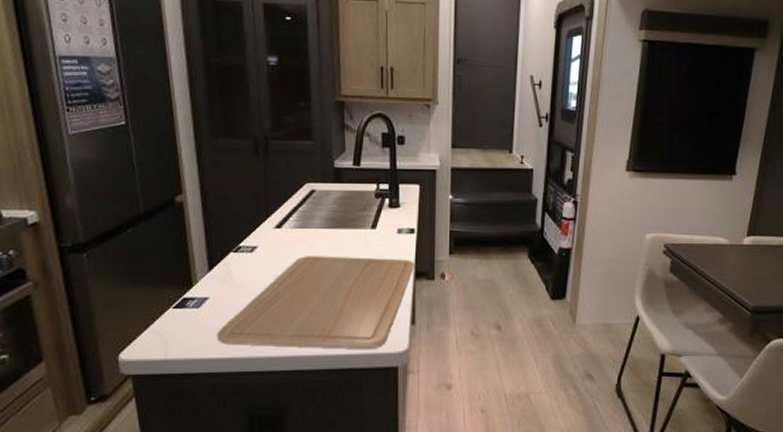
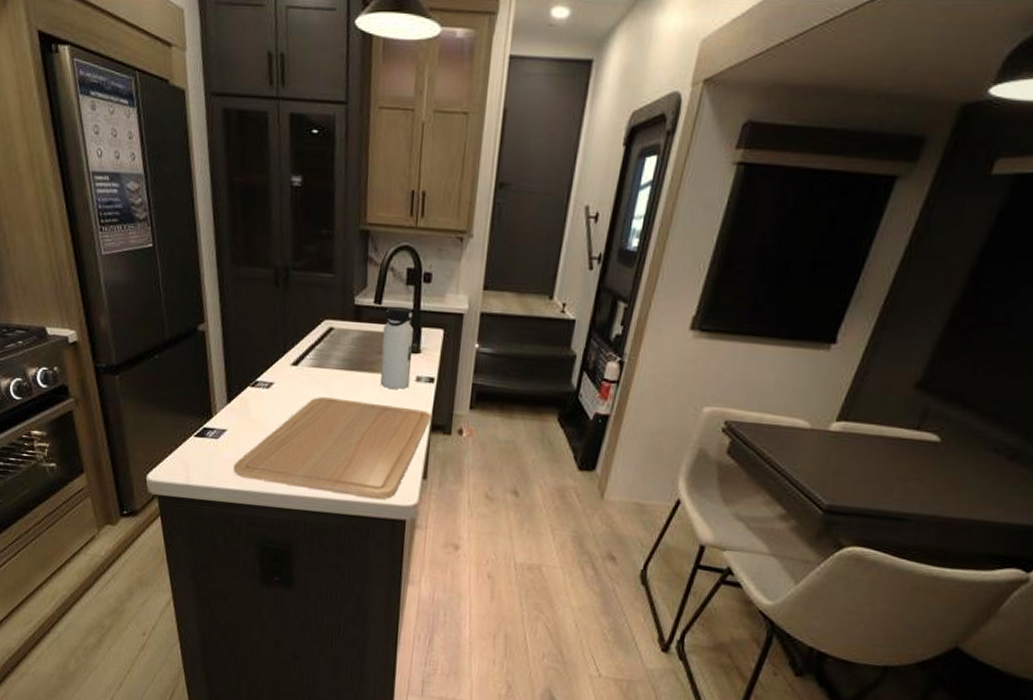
water bottle: none [363,166,393,242] -> present [380,306,413,389]

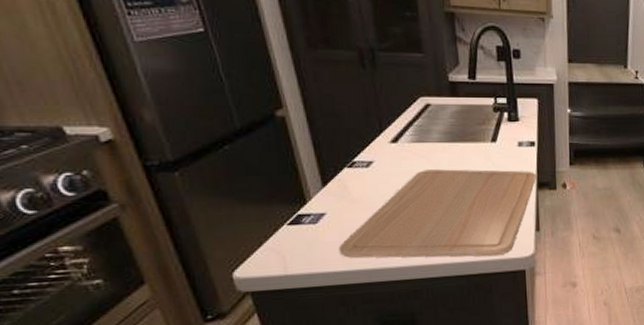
water bottle: present [380,306,413,389] -> none [480,80,513,155]

